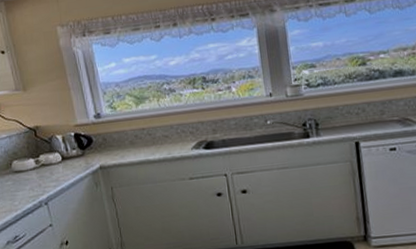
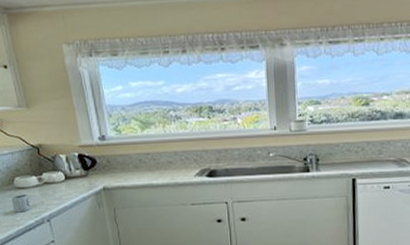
cup: none [9,177,29,197] -> present [11,194,31,213]

